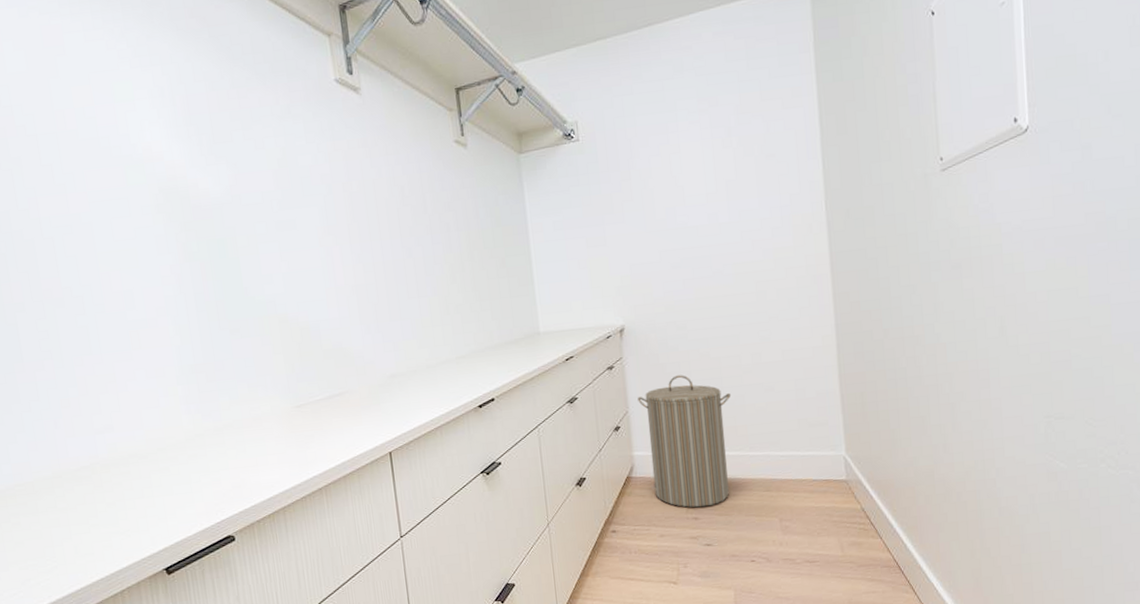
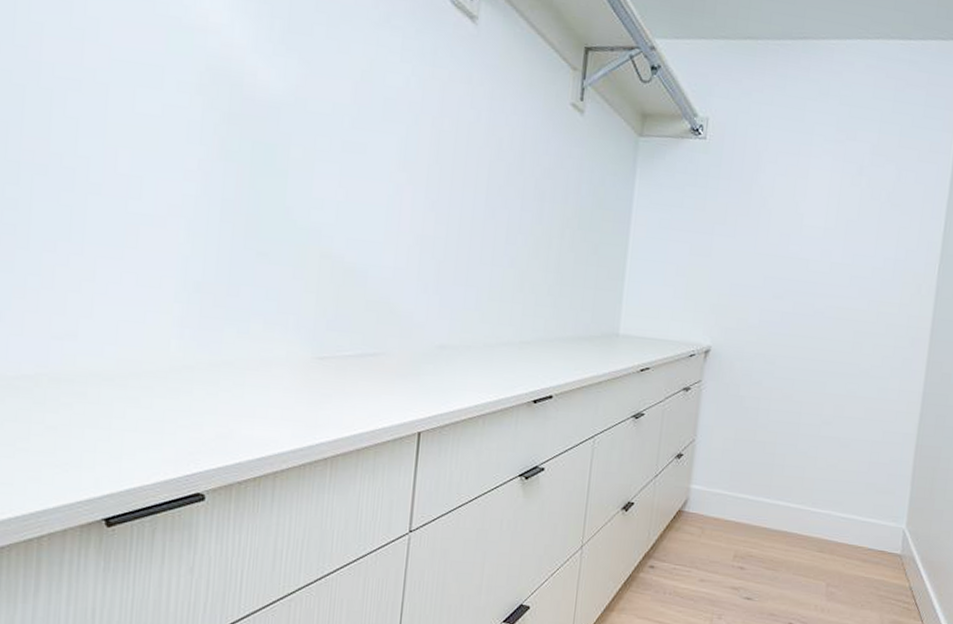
laundry hamper: present [637,375,732,508] -> none [704,411,806,558]

